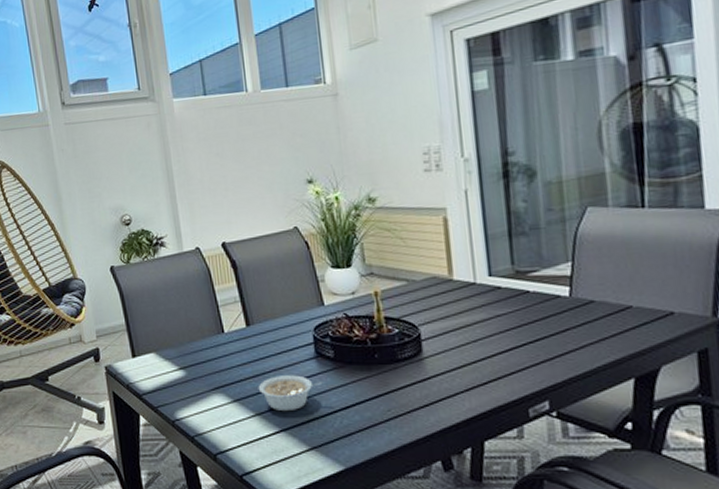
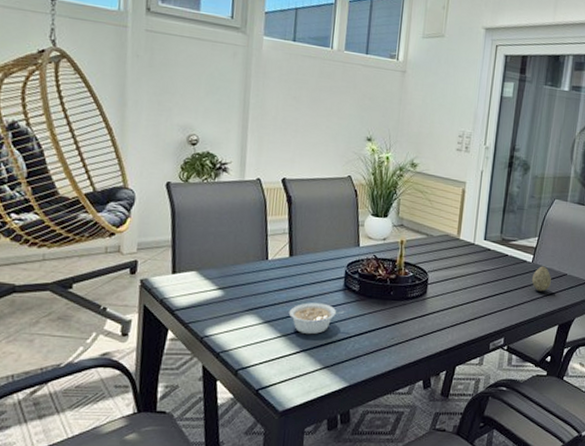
decorative egg: none [574,299,608,335] -> present [531,266,551,292]

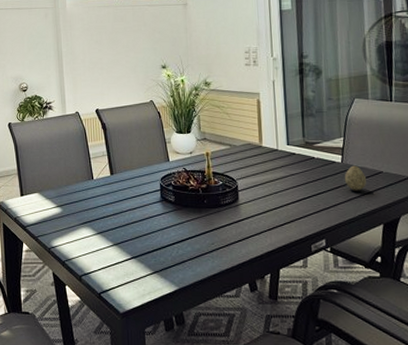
legume: present [288,303,345,335] -> none [116,214,165,243]

